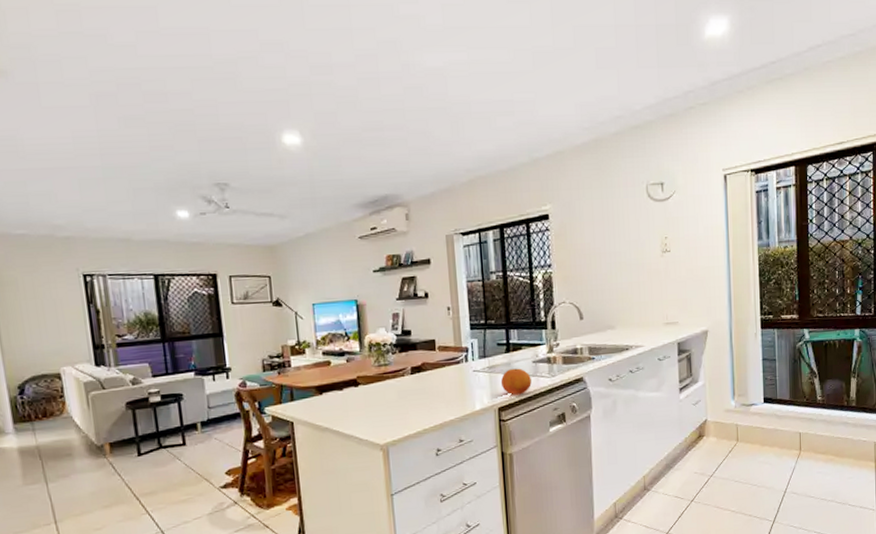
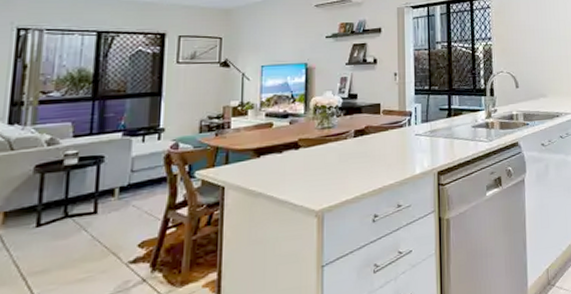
fruit: present [500,368,532,395] -> none [441,132,470,158]

